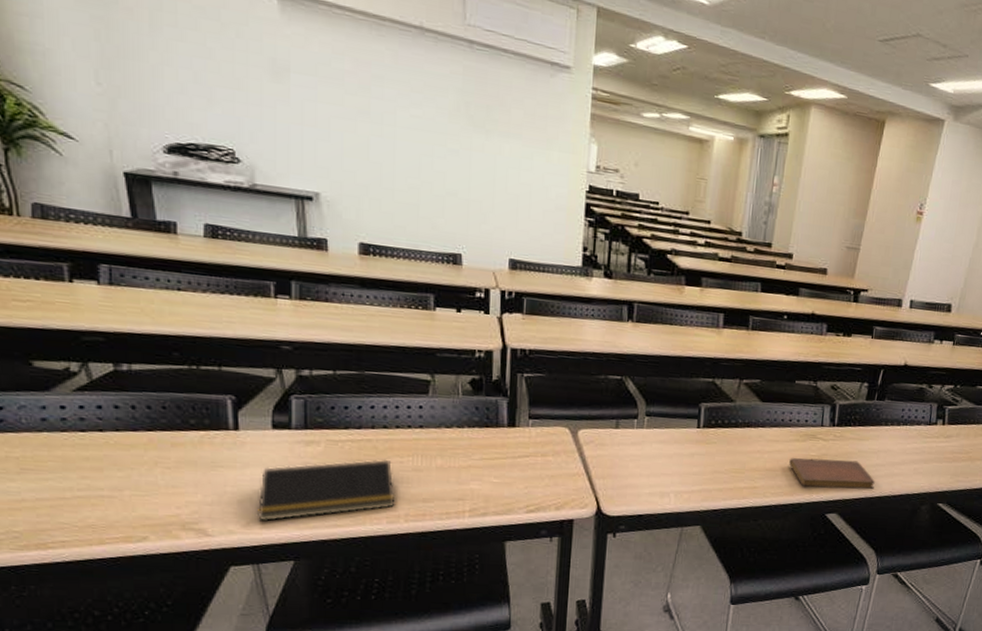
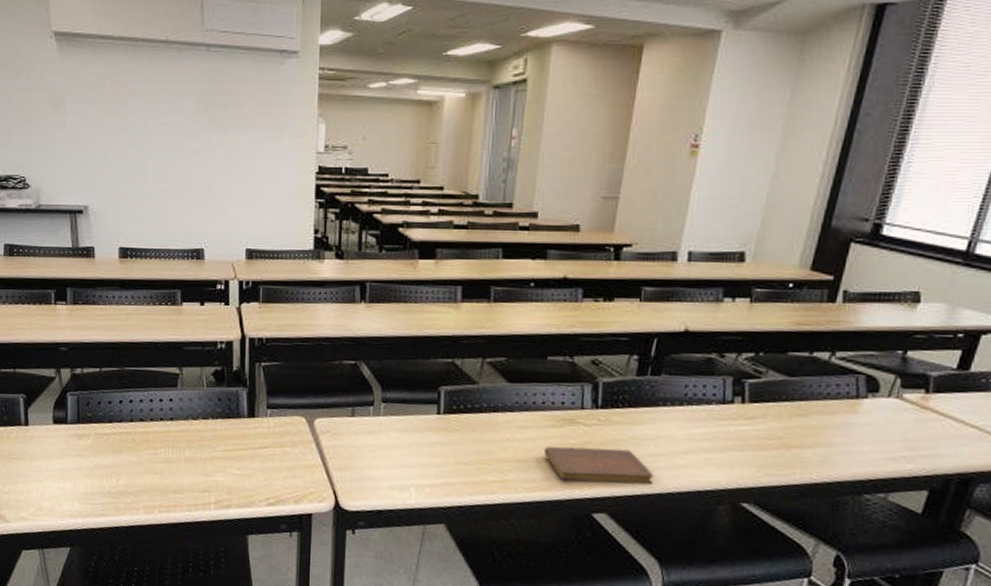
notepad: present [256,459,396,522] -> none [41,451,151,510]

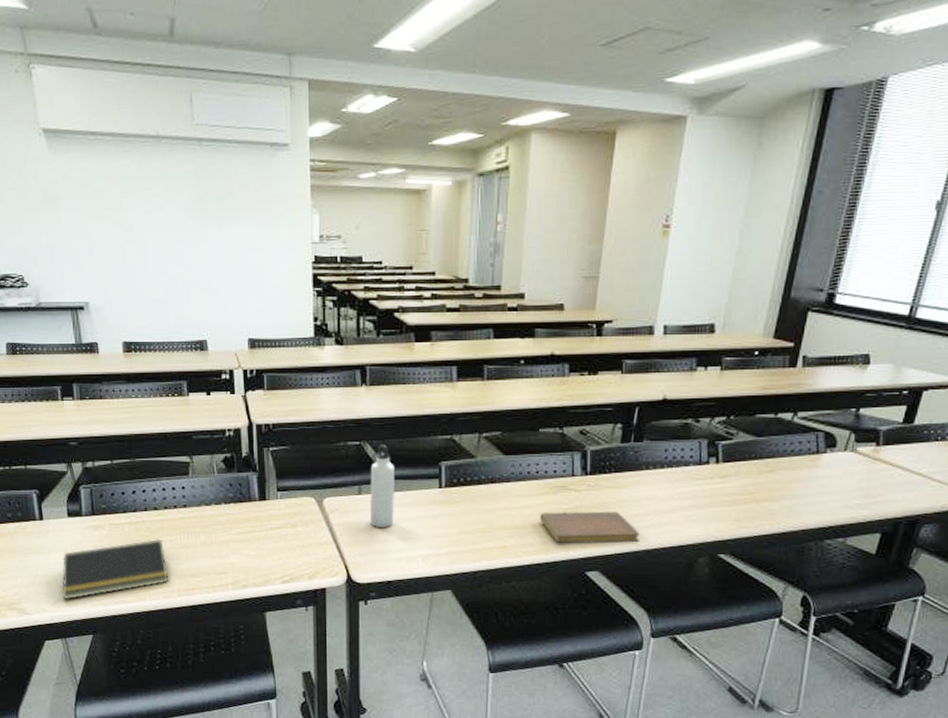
notepad: none [41,451,151,510] -> present [61,538,169,600]
water bottle: none [362,365,392,453] -> present [370,445,395,527]

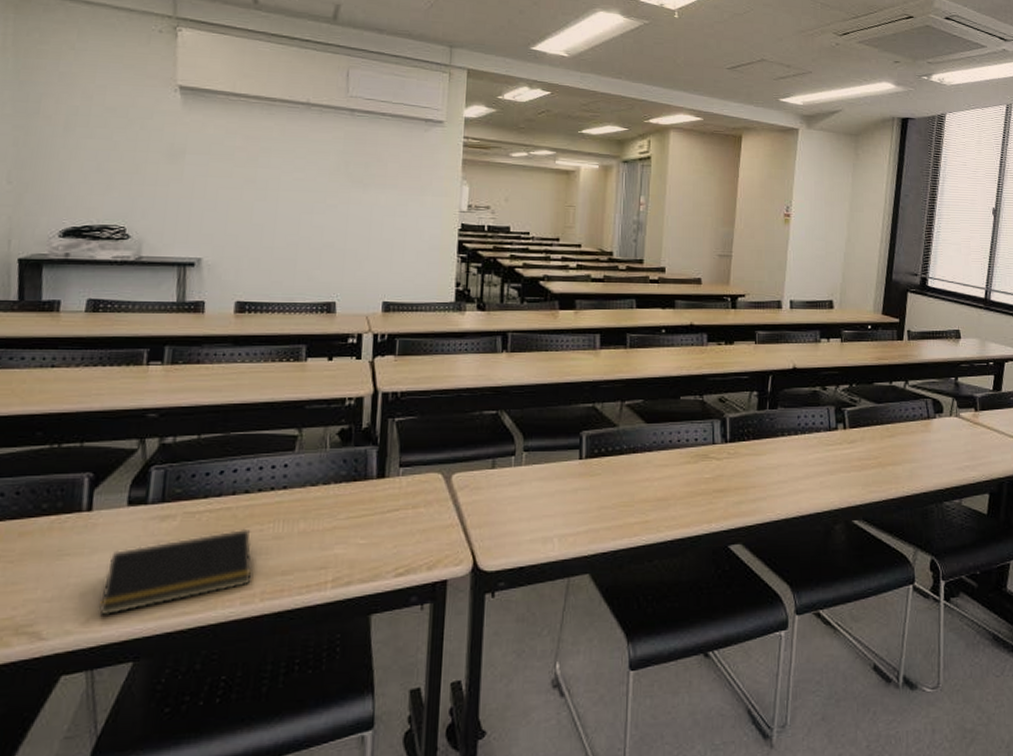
water bottle: present [370,445,395,527] -> none [503,414,534,505]
notebook: present [540,511,640,544] -> none [682,479,779,516]

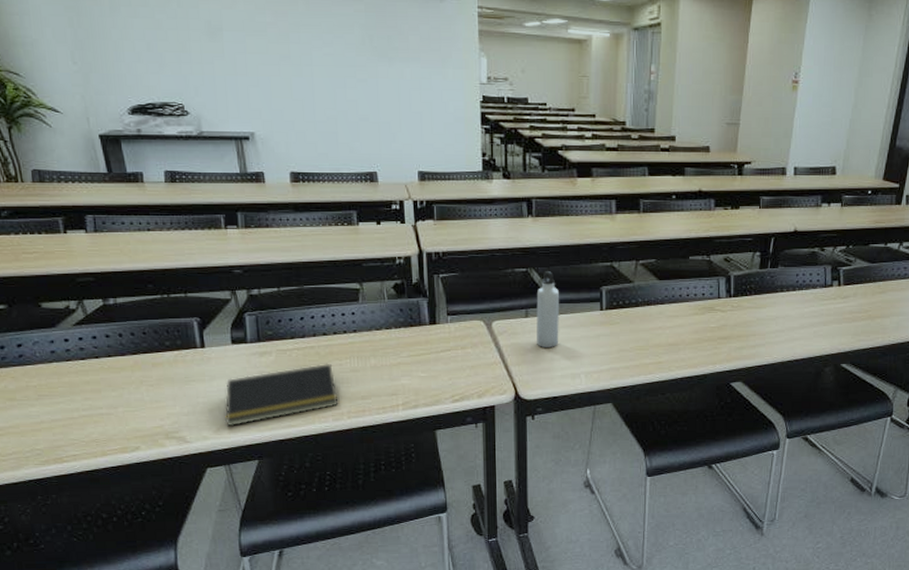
water bottle: none [503,414,534,505] -> present [536,271,560,347]

